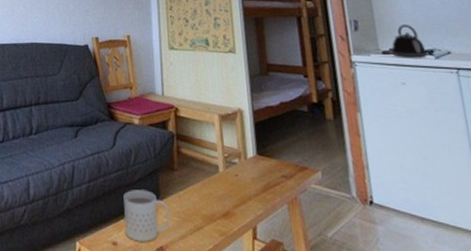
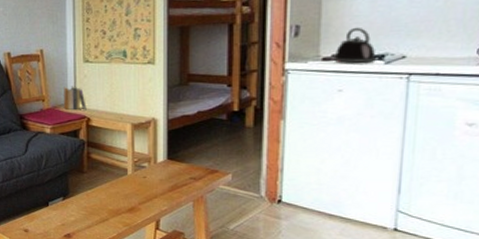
mug: present [123,190,170,242] -> none [35,189,78,230]
books: none [151,73,174,100] -> present [63,86,87,111]

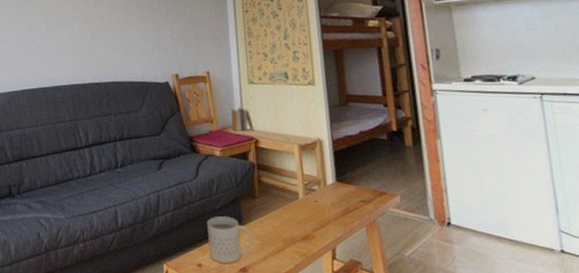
mug: none [35,189,78,230] -> present [207,216,252,263]
kettle: present [333,27,376,65] -> none [474,51,510,85]

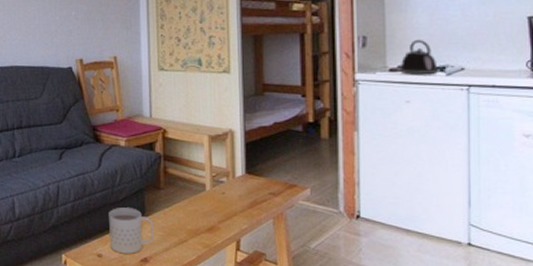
books: present [231,107,254,132] -> none [138,95,162,122]
kettle: none [474,51,510,85] -> present [400,39,438,76]

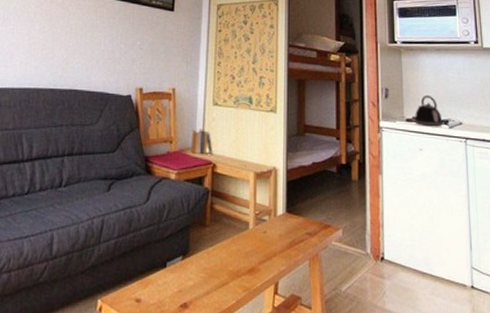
mug: present [109,208,155,254] -> none [150,246,197,298]
books: none [138,95,162,122] -> present [190,128,213,155]

